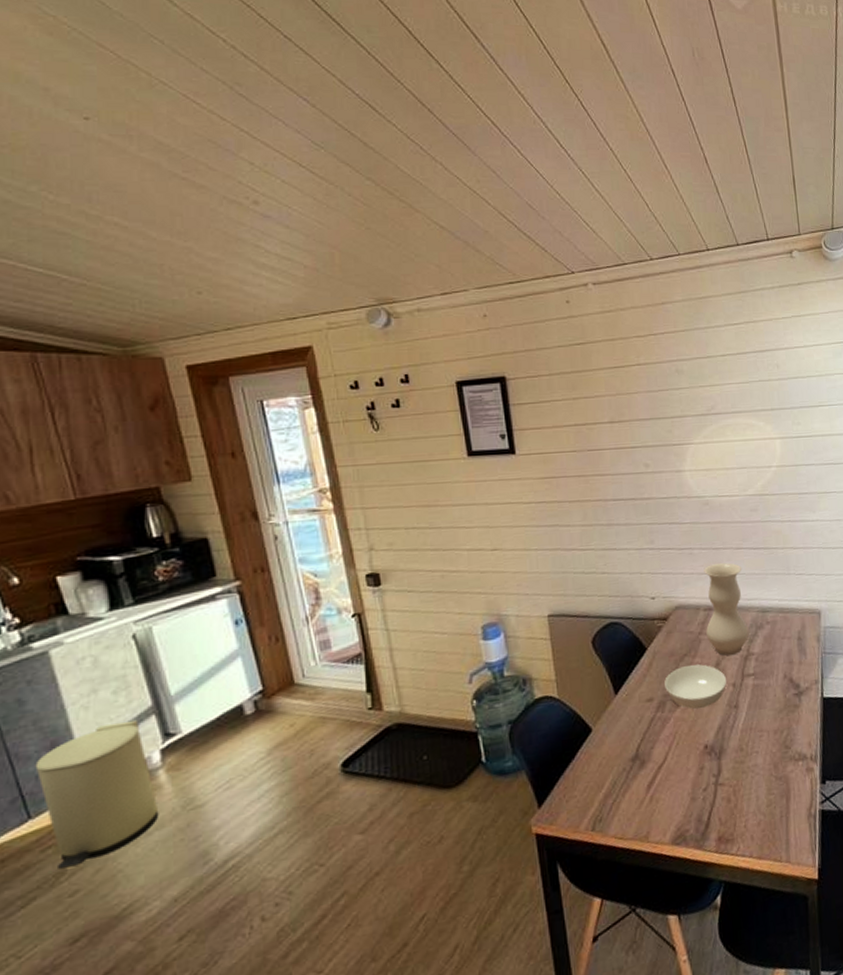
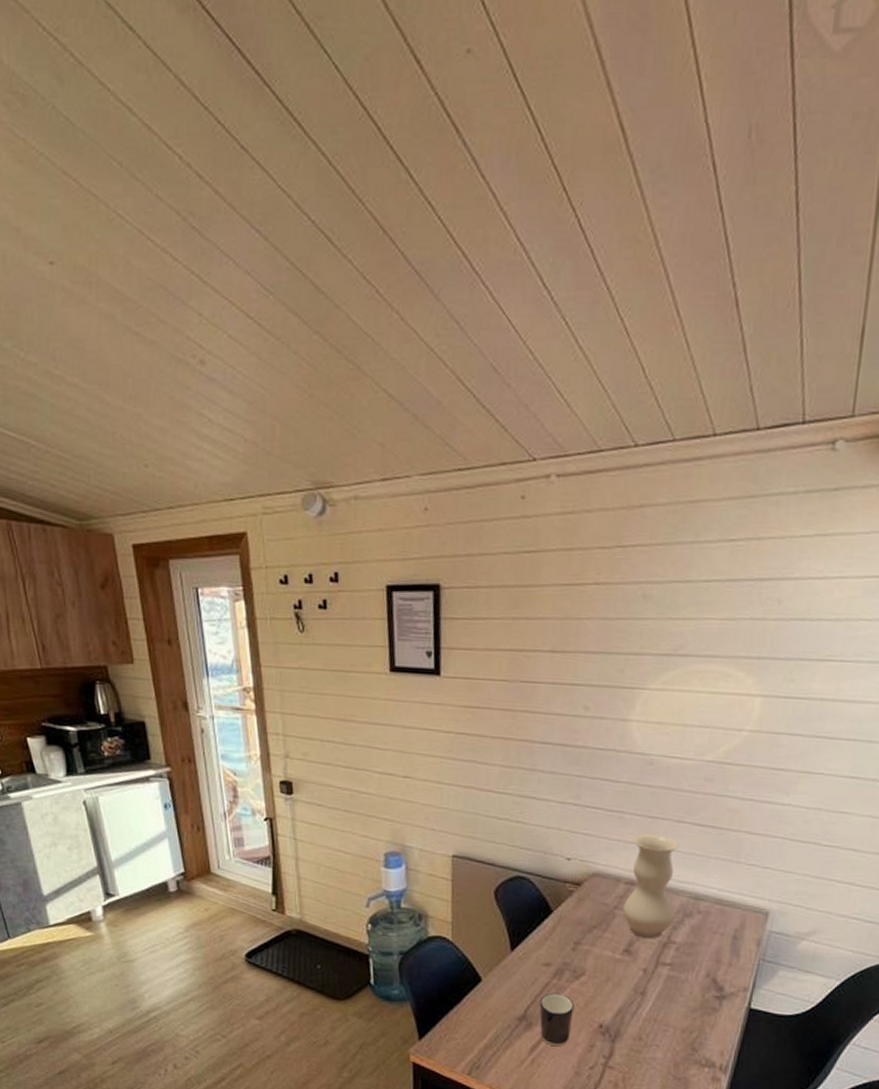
pedal bin: present [35,720,159,869] -> none [12,875,101,985]
mug: none [648,724,681,779] -> present [539,992,574,1047]
bowl: present [664,664,727,709] -> none [566,938,638,986]

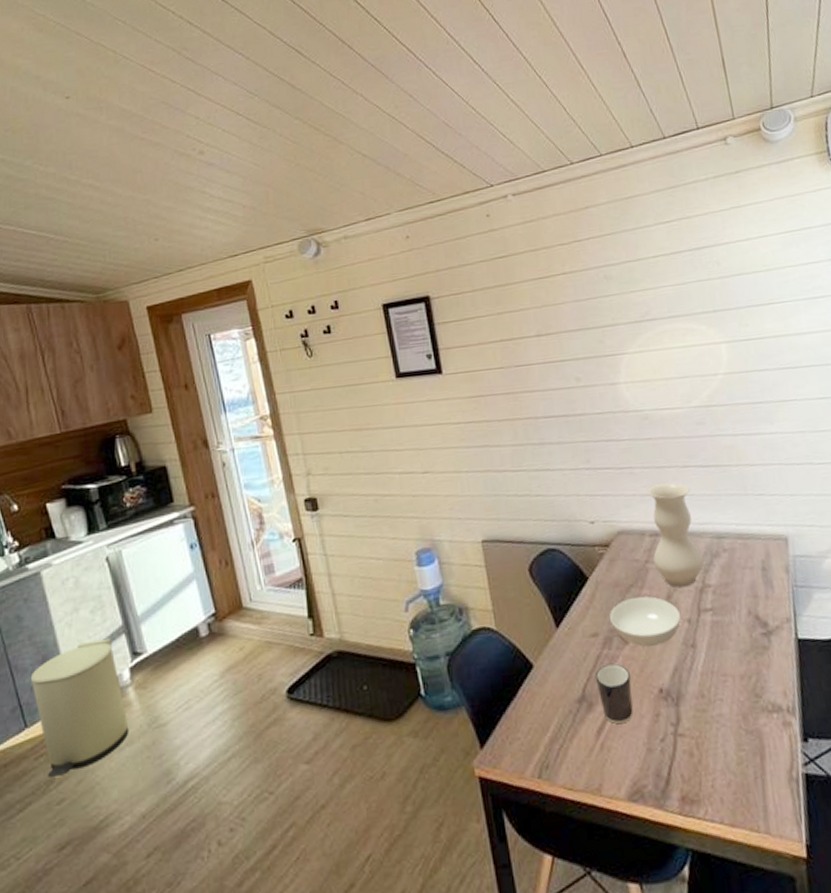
pedal bin: none [12,875,101,985] -> present [30,638,129,777]
bowl: none [566,938,638,986] -> present [610,596,681,647]

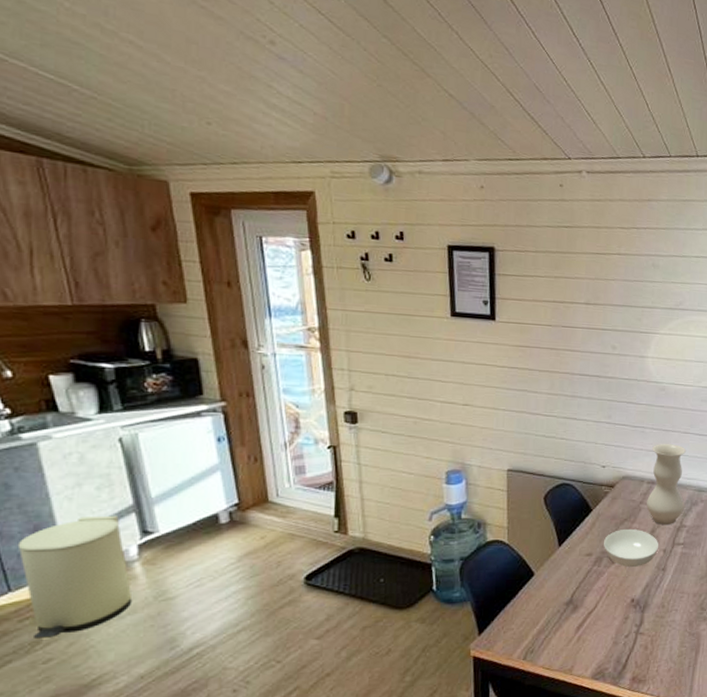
mug: present [595,663,633,725] -> none [583,577,611,623]

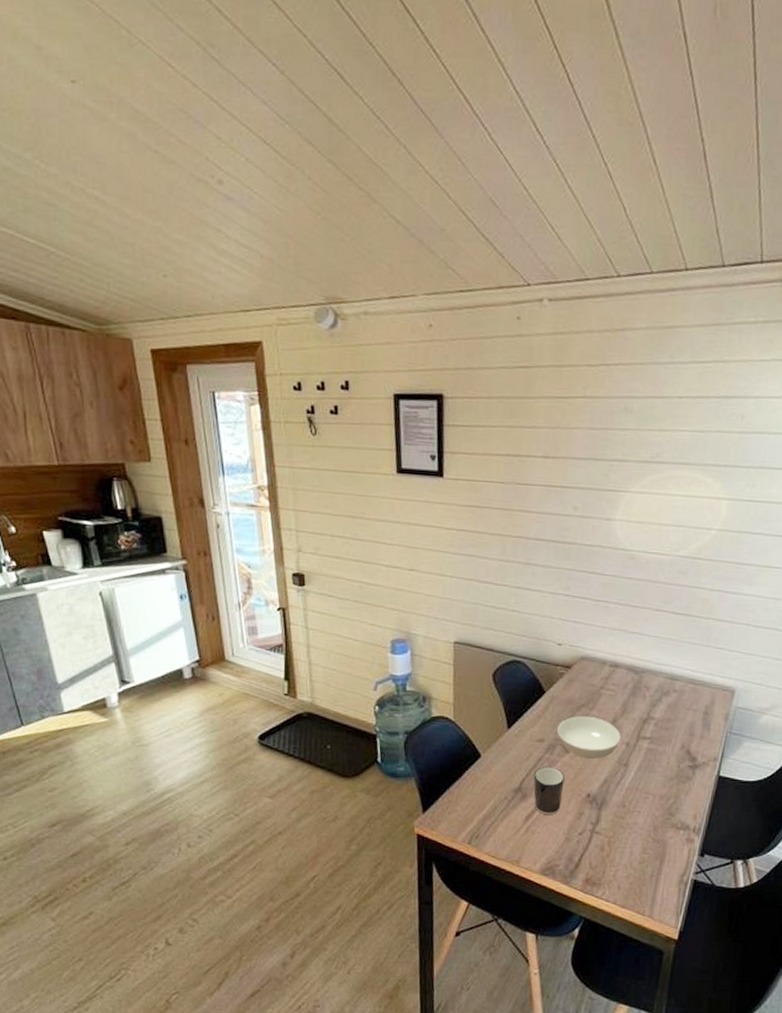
pedal bin: present [17,515,133,638] -> none [26,663,115,770]
mug: none [583,577,611,623] -> present [533,766,565,816]
vase: present [646,444,687,525] -> none [608,622,658,715]

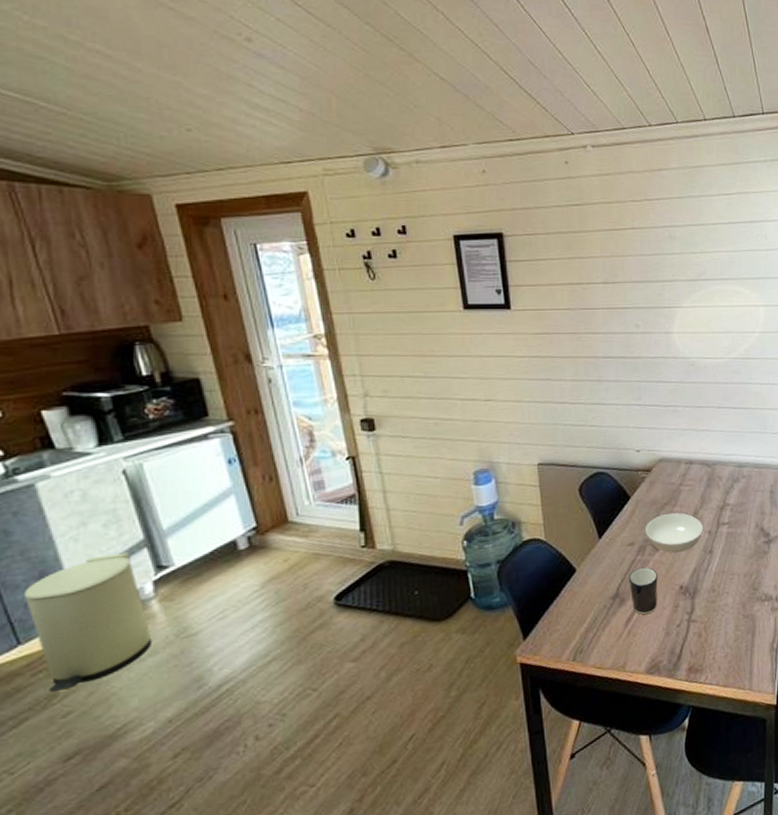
pedal bin: none [26,663,115,770] -> present [23,552,153,692]

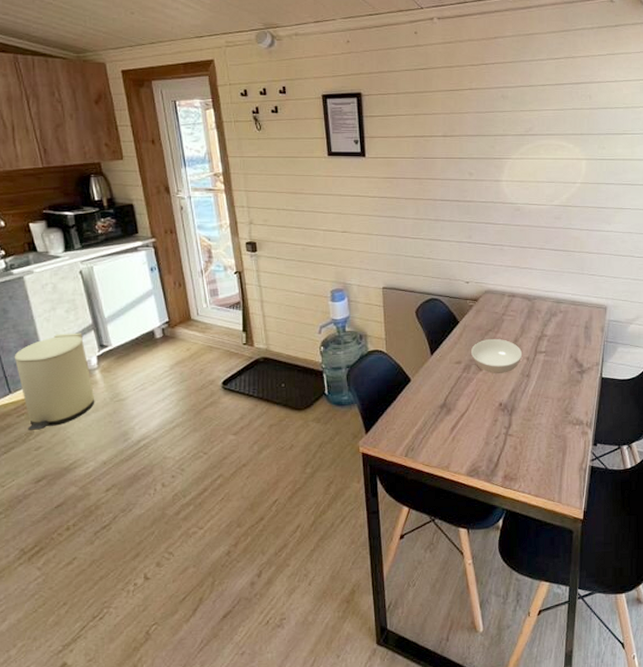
mug: present [628,567,658,615] -> none [455,383,480,425]

